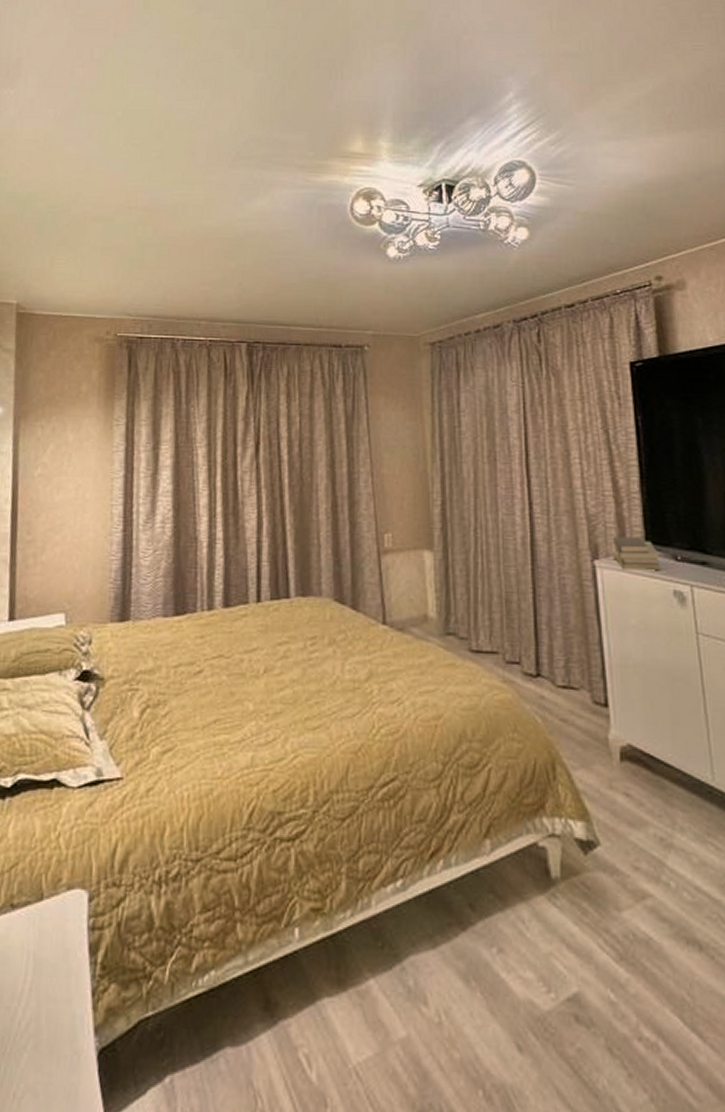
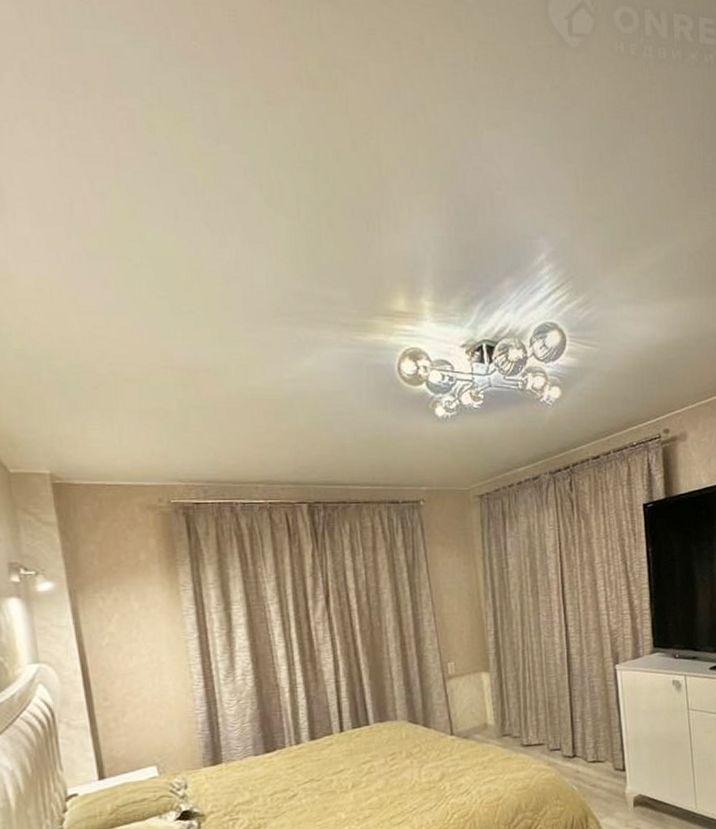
books: present [612,536,661,571] -> none [629,643,664,670]

